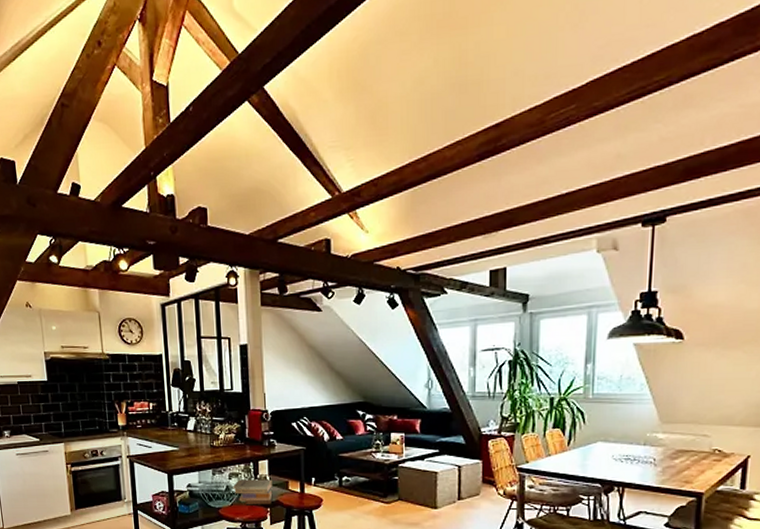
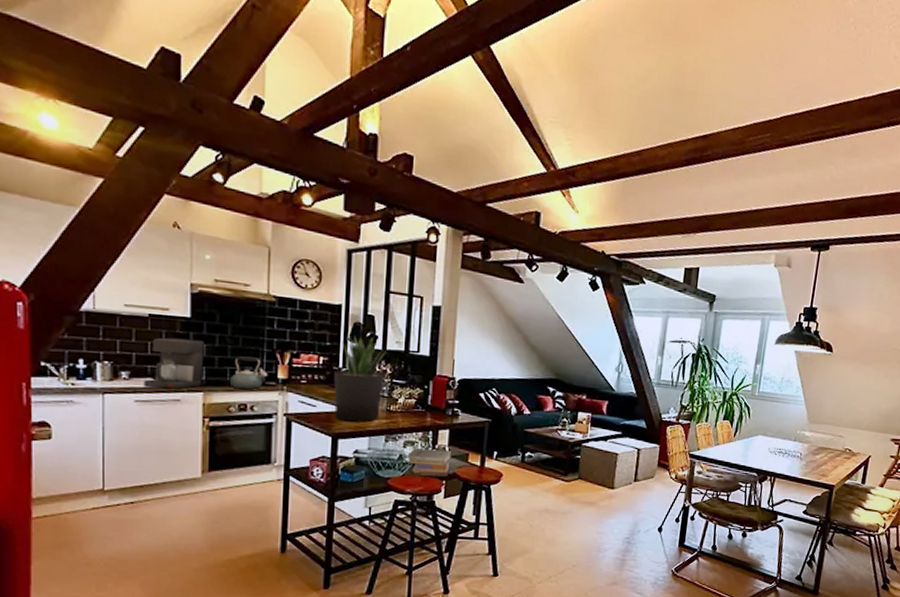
coffee maker: none [20,399,62,443] -> present [143,337,204,390]
kettle: none [81,409,111,438] -> present [229,356,268,390]
planter: none [163,378,207,459] -> present [334,332,387,422]

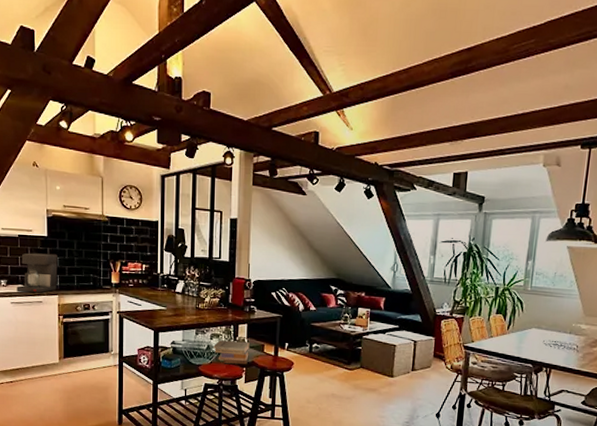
kettle: present [229,356,268,390] -> none [76,266,105,293]
planter: present [334,332,387,422] -> none [154,243,195,318]

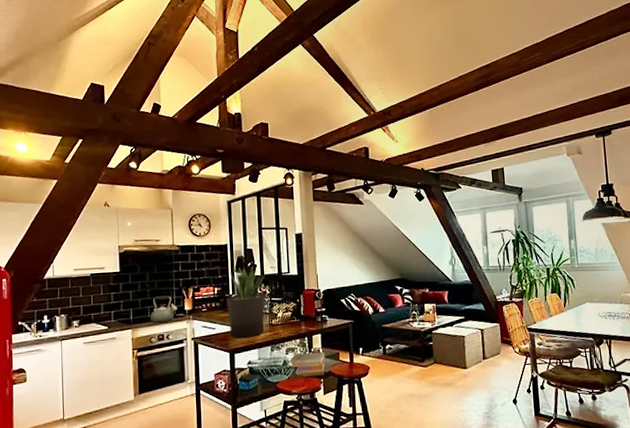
coffee maker: present [16,253,58,293] -> none [89,288,131,331]
kettle: none [76,266,105,293] -> present [149,295,178,323]
planter: none [154,243,195,318] -> present [227,264,267,338]

